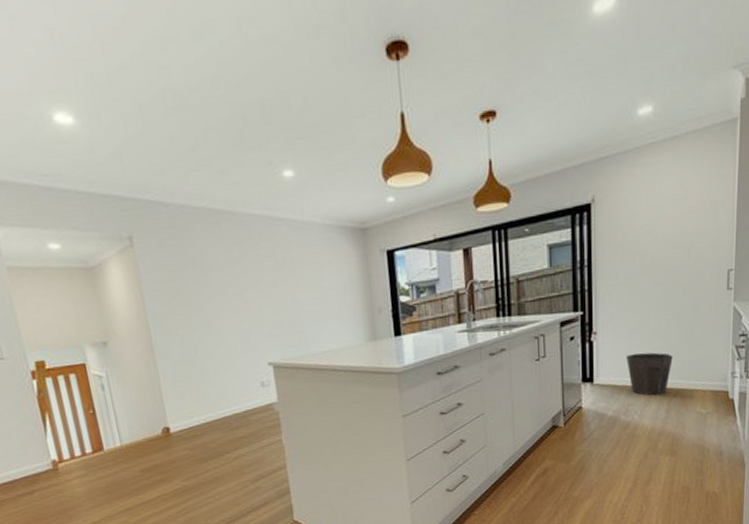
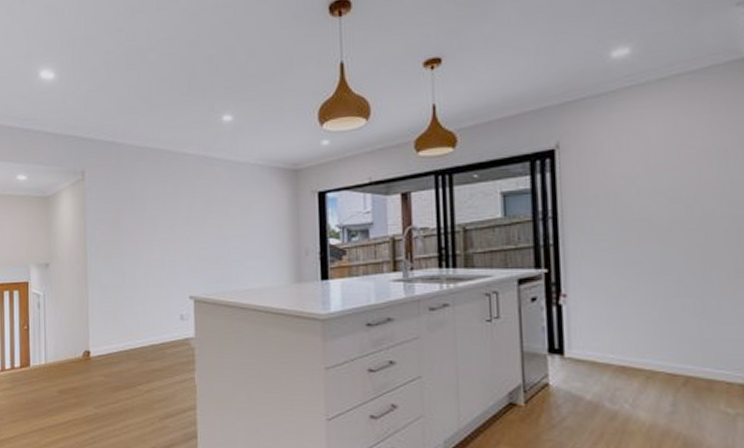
waste bin: present [627,352,673,396] -> none [609,324,677,381]

